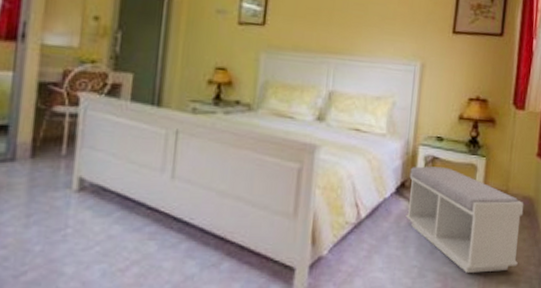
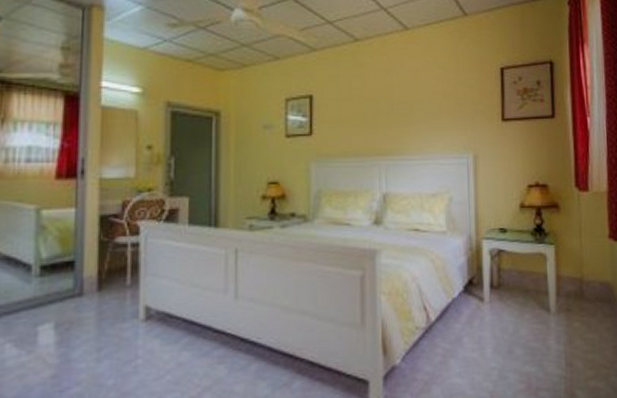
bench: present [406,166,524,273] -> none [476,259,605,371]

